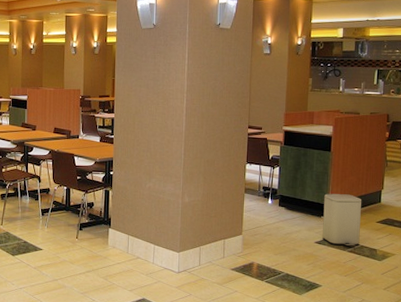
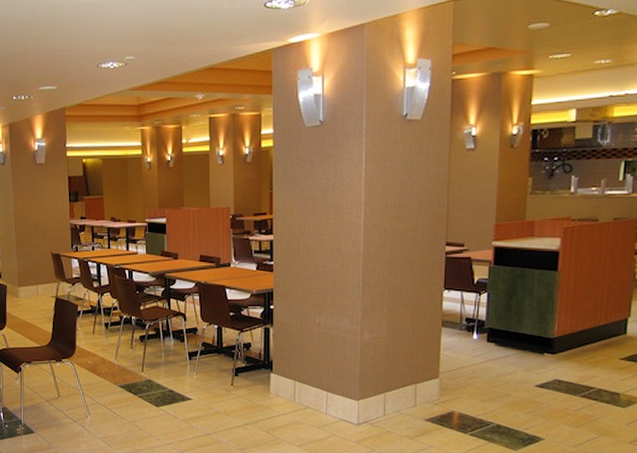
pedal bin: present [322,193,361,246] -> none [545,324,599,390]

